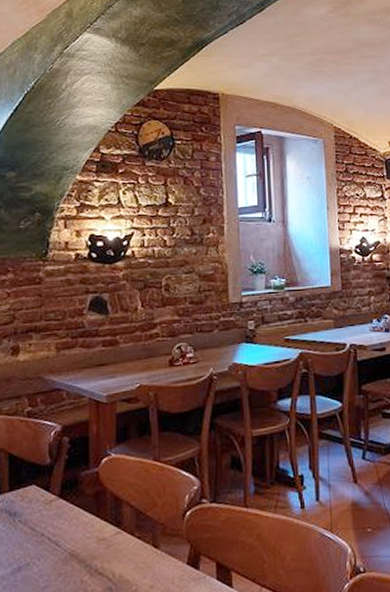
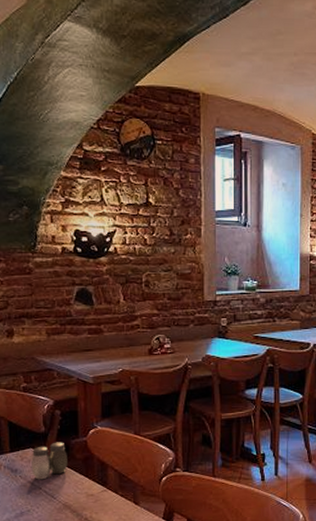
salt and pepper shaker: none [33,475,76,524] -> present [31,442,68,480]

